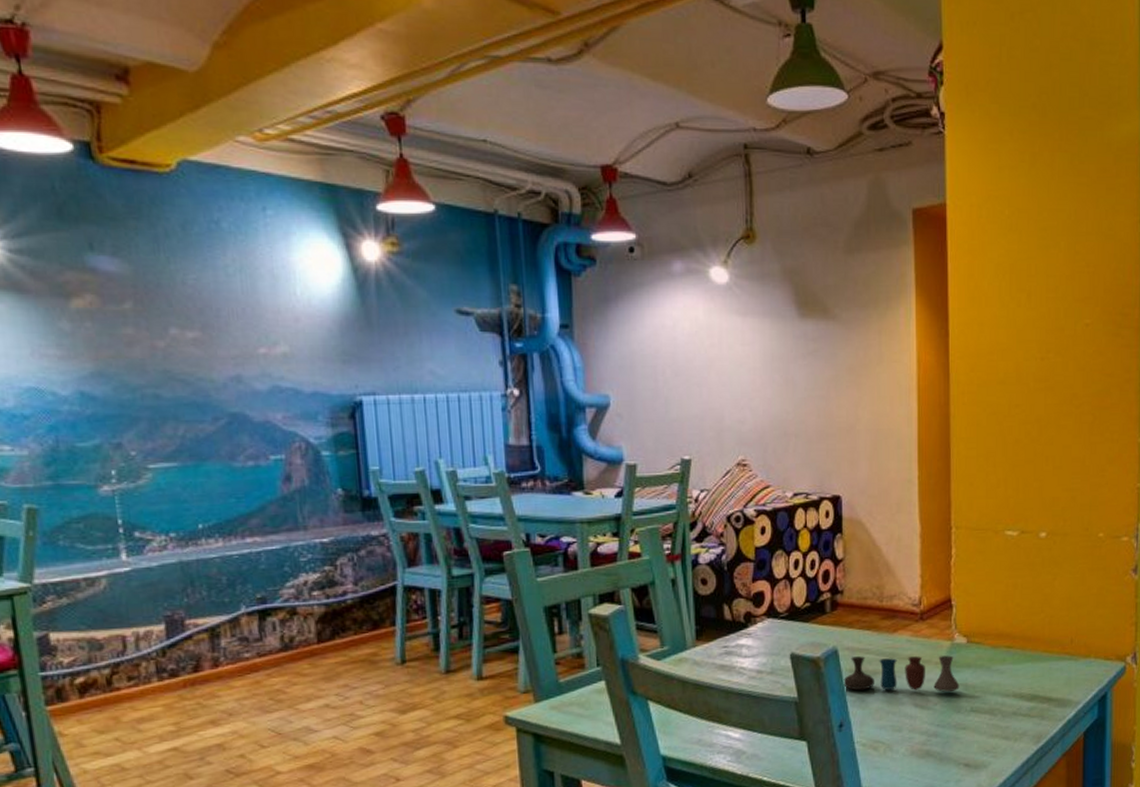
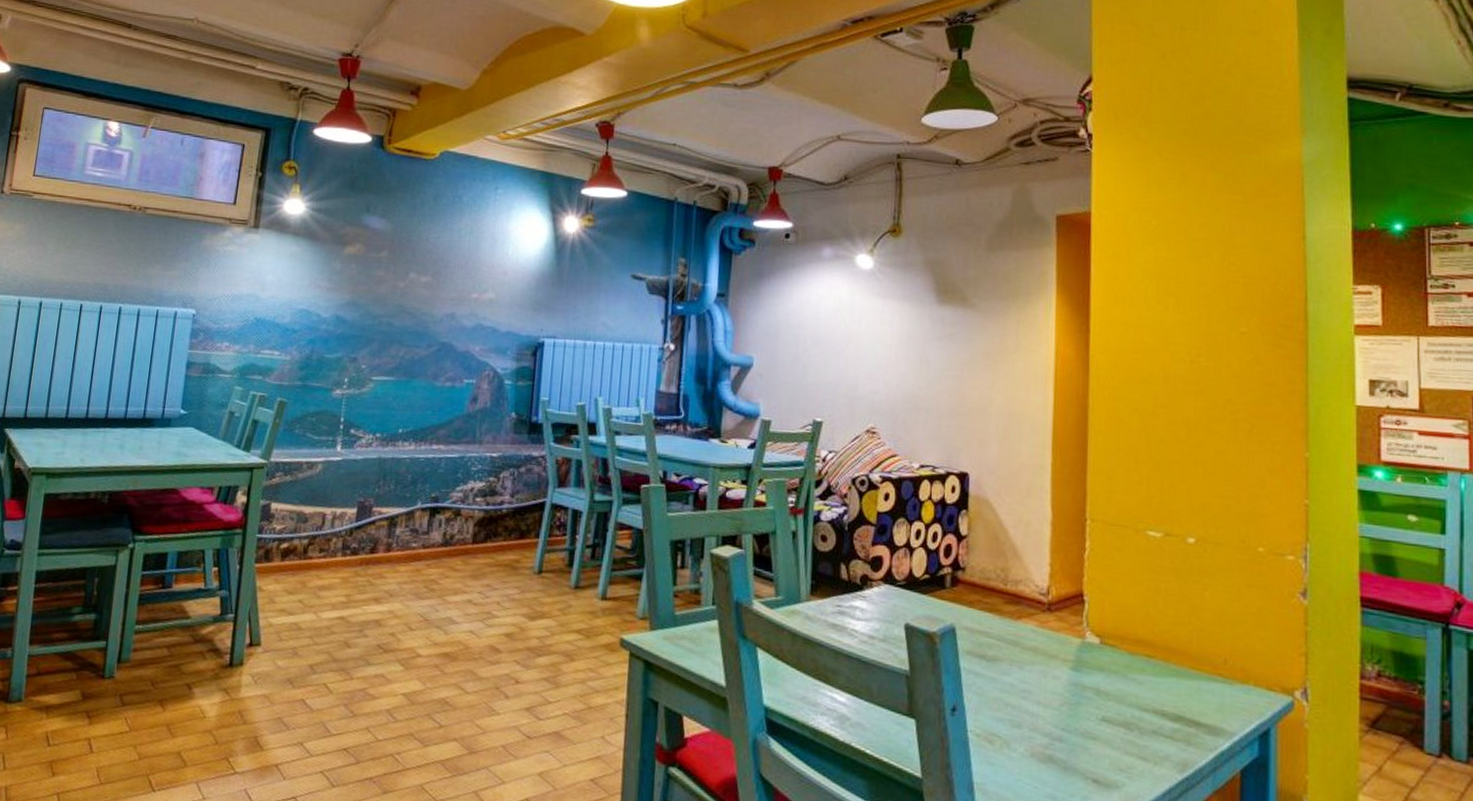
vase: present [843,655,960,692] -> none [959,638,1090,695]

